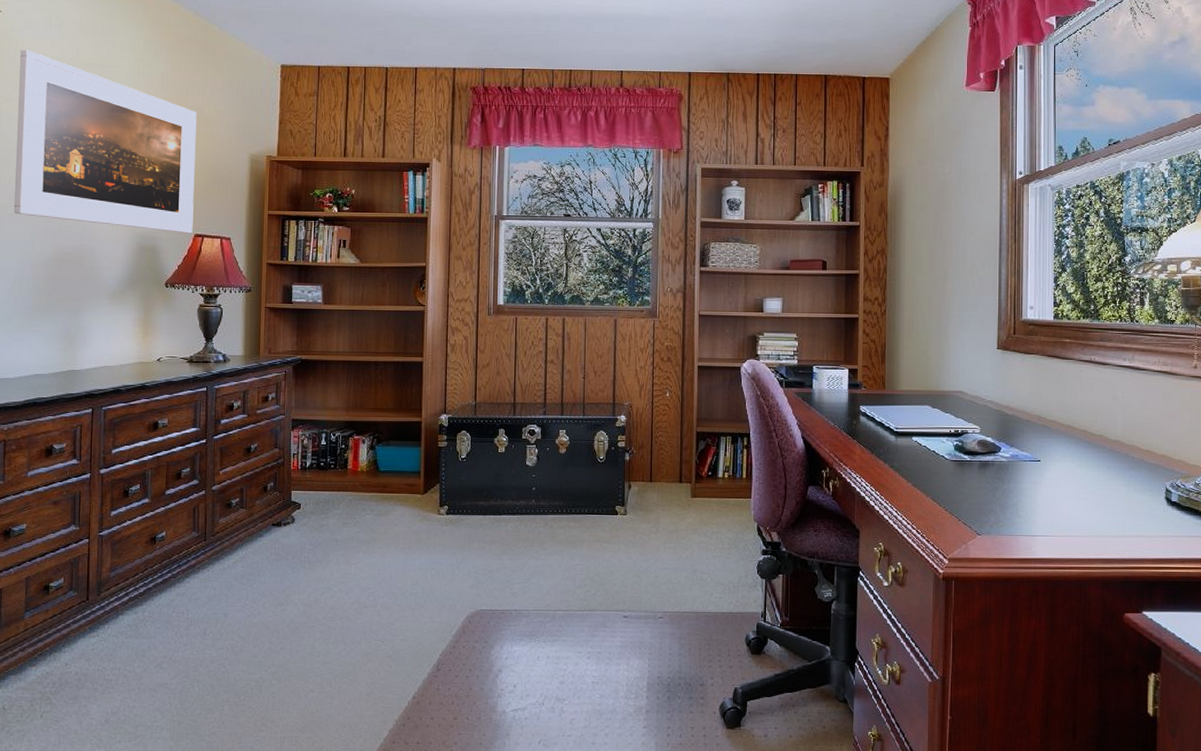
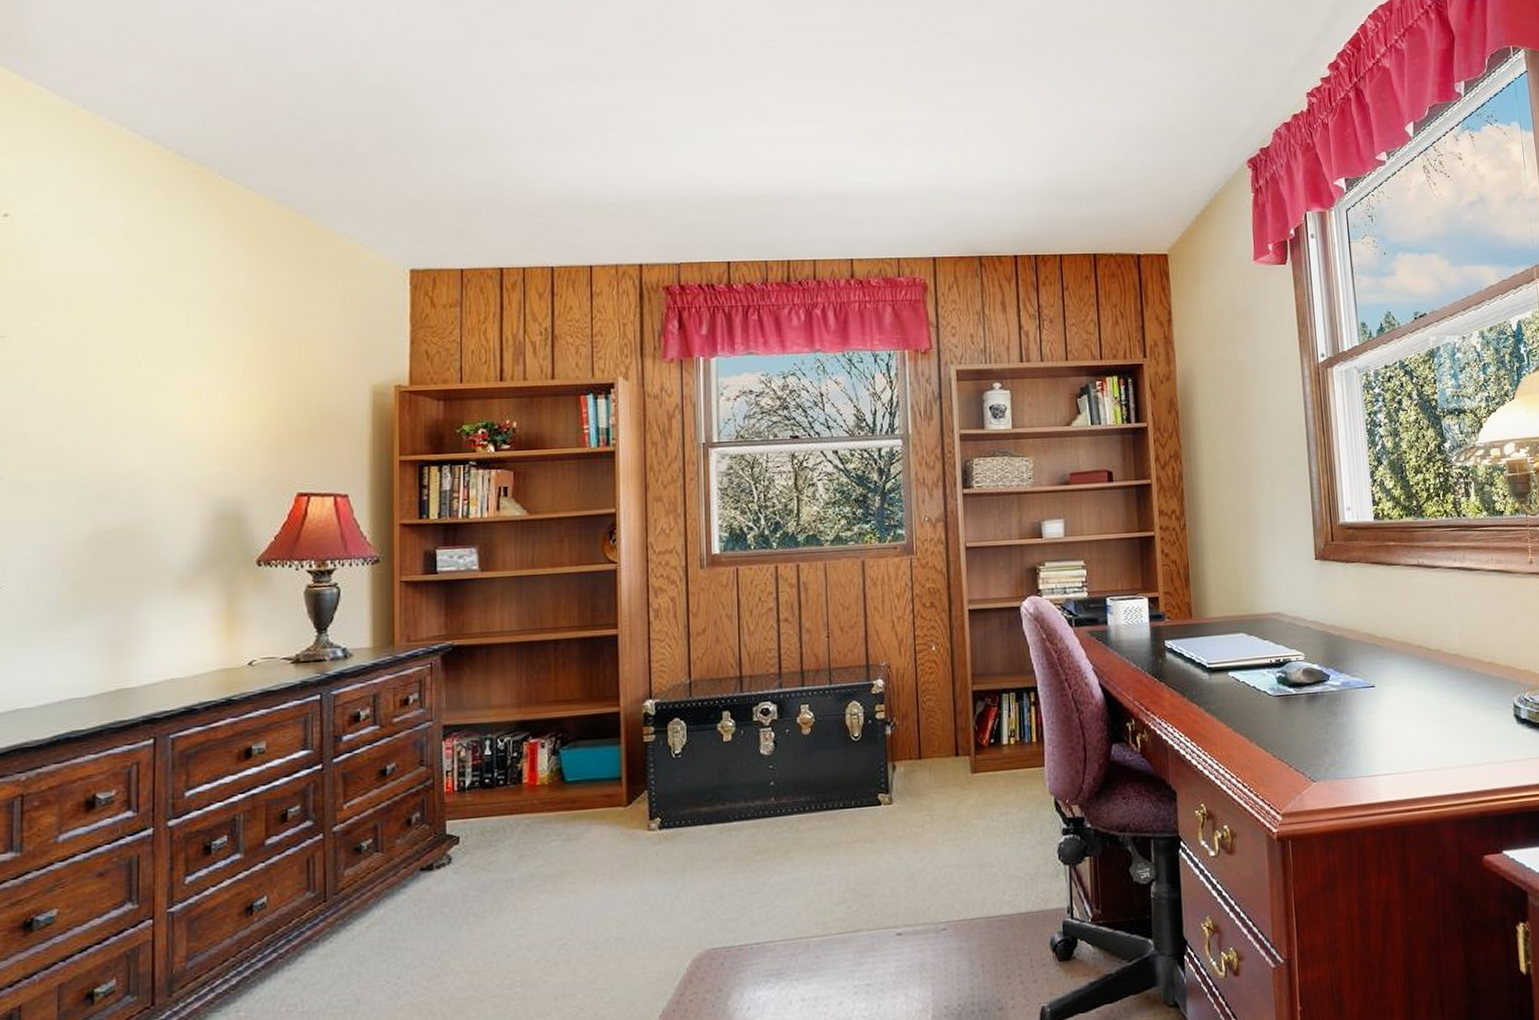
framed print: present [13,50,197,234] -> none [30,264,295,493]

